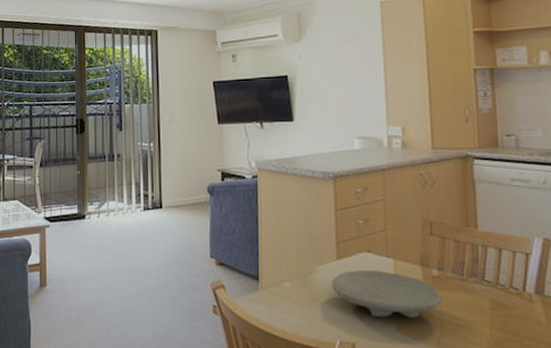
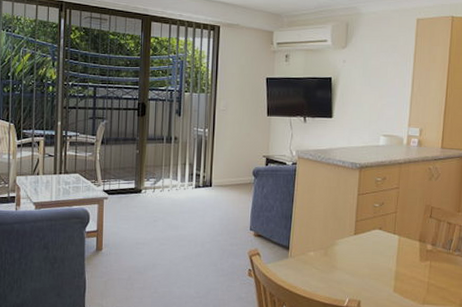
bowl: present [331,271,442,318] -> none [348,244,432,282]

